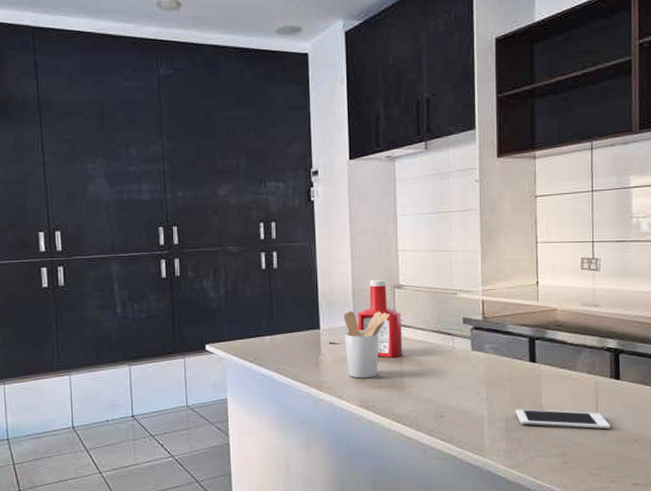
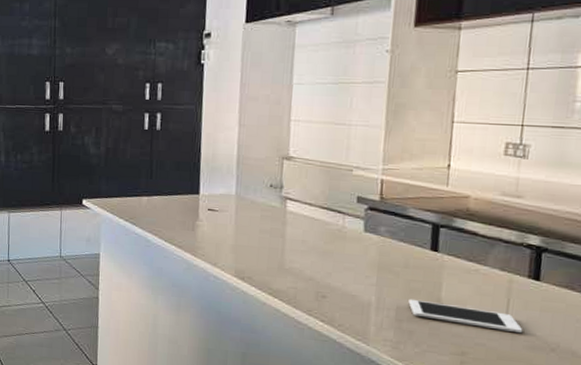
utensil holder: present [344,310,389,379] -> none [224,178,275,249]
ketchup bottle: present [357,279,402,358] -> none [239,148,289,232]

